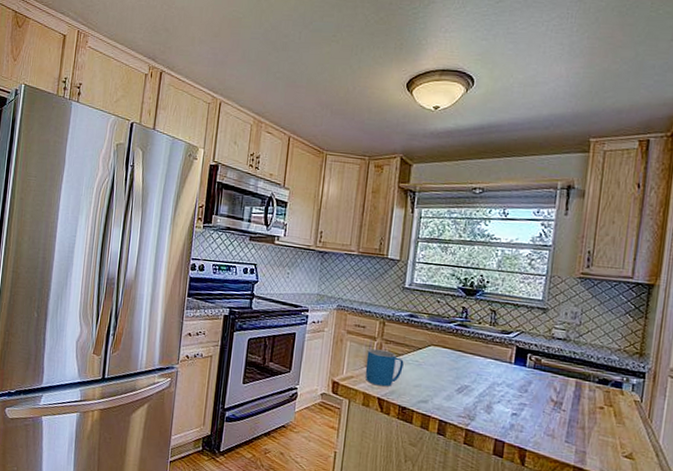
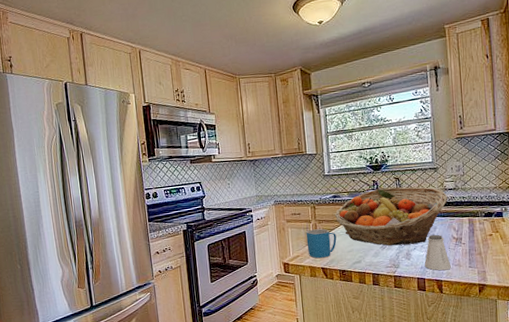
fruit basket: none [406,318,554,398] -> present [334,187,448,246]
saltshaker: none [507,389,542,439] -> present [424,234,451,271]

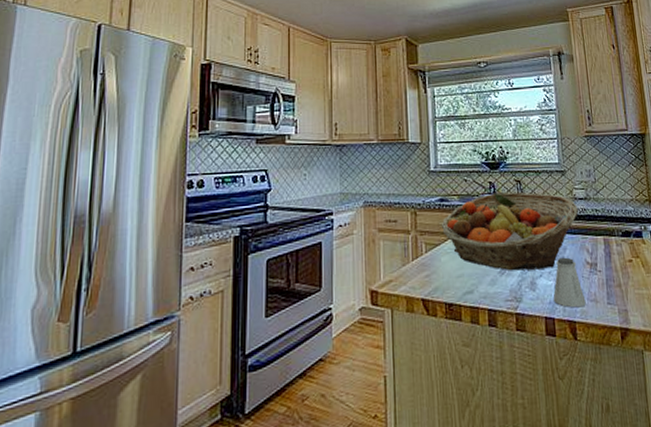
mug: present [306,228,337,259] -> none [403,243,443,286]

